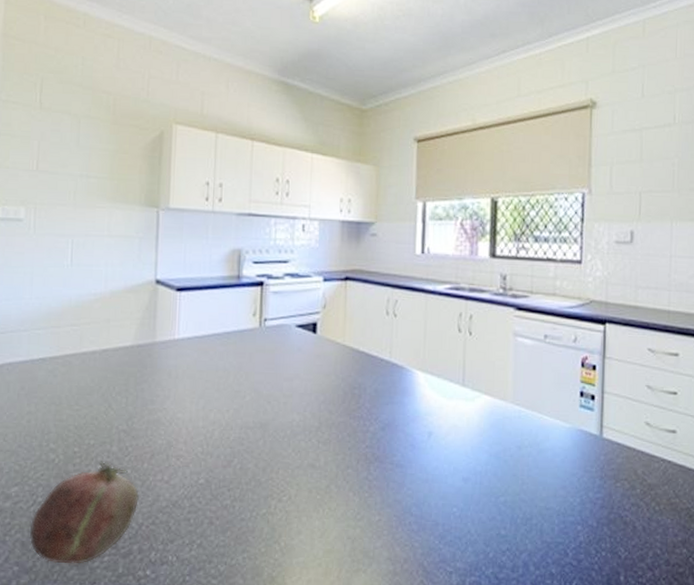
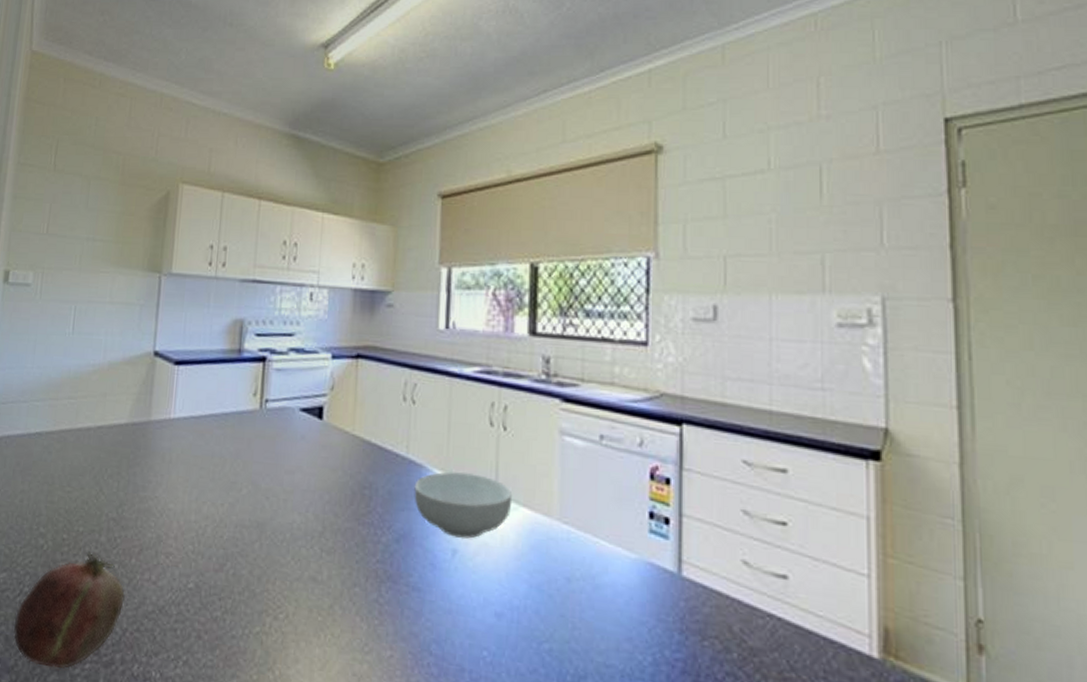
cereal bowl: none [396,370,477,423] -> present [414,471,513,539]

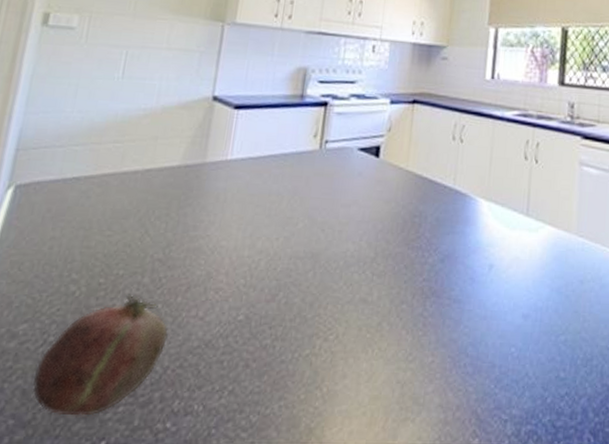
cereal bowl: present [414,471,513,539] -> none [458,199,541,254]

